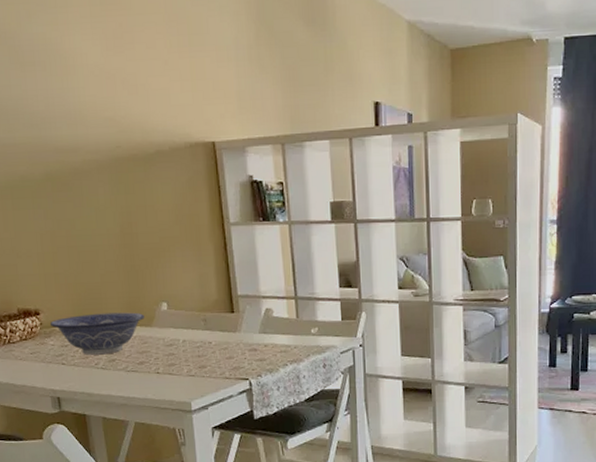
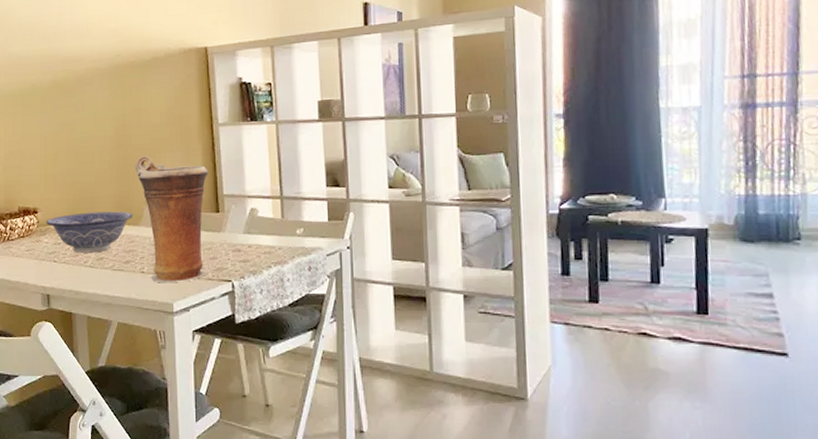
vase: none [143,254,224,383] -> present [134,155,208,283]

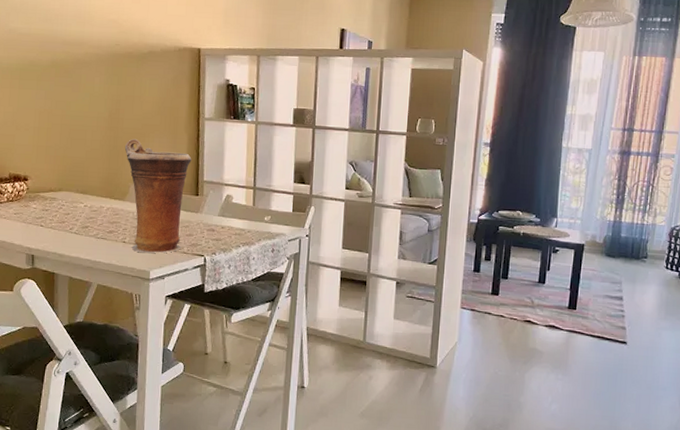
decorative bowl: present [45,211,133,253] -> none [35,184,119,221]

